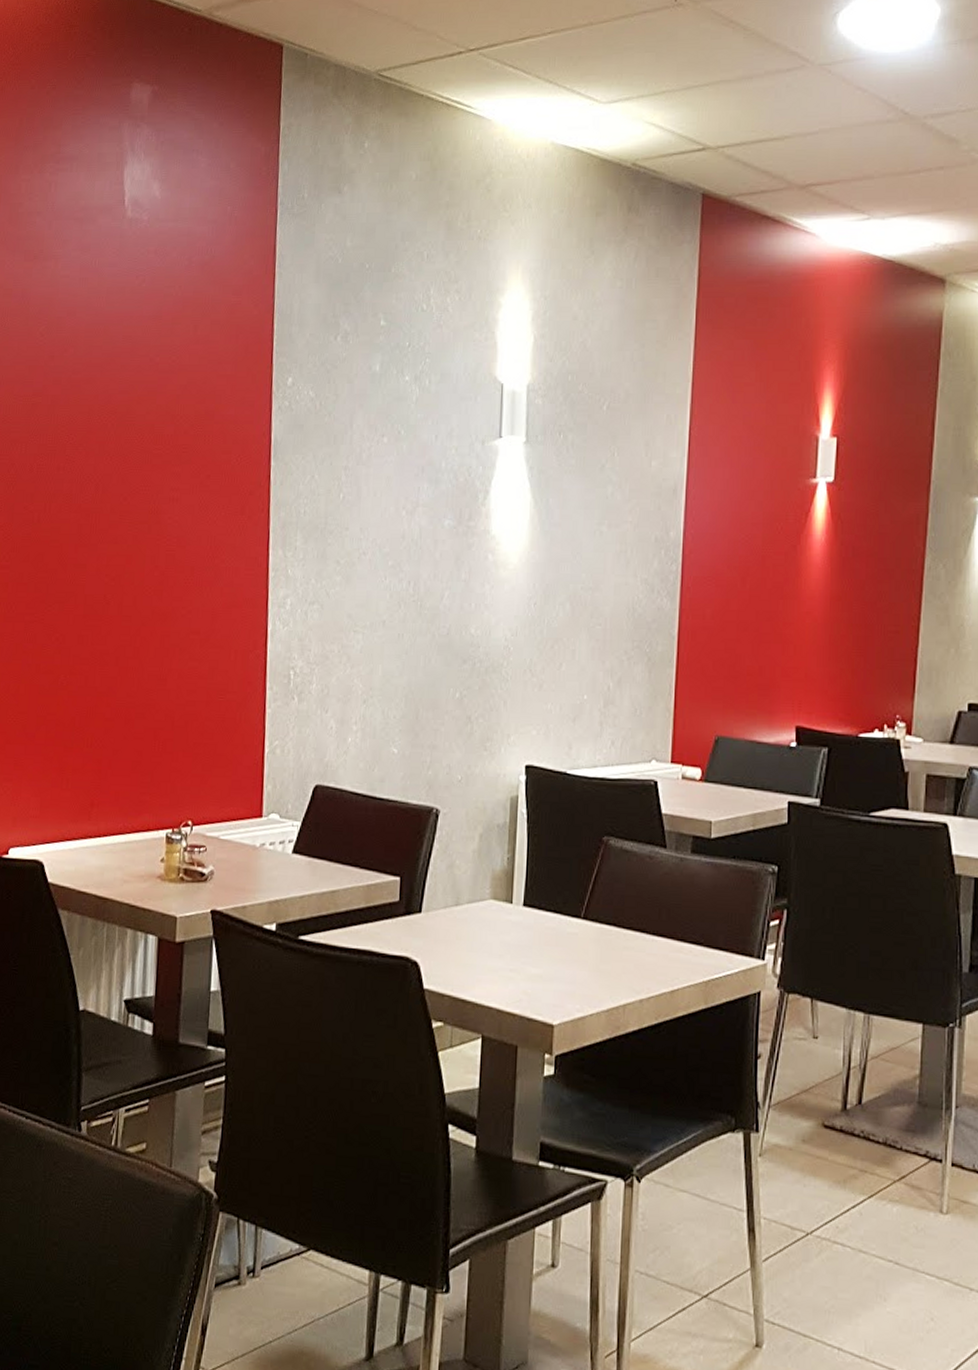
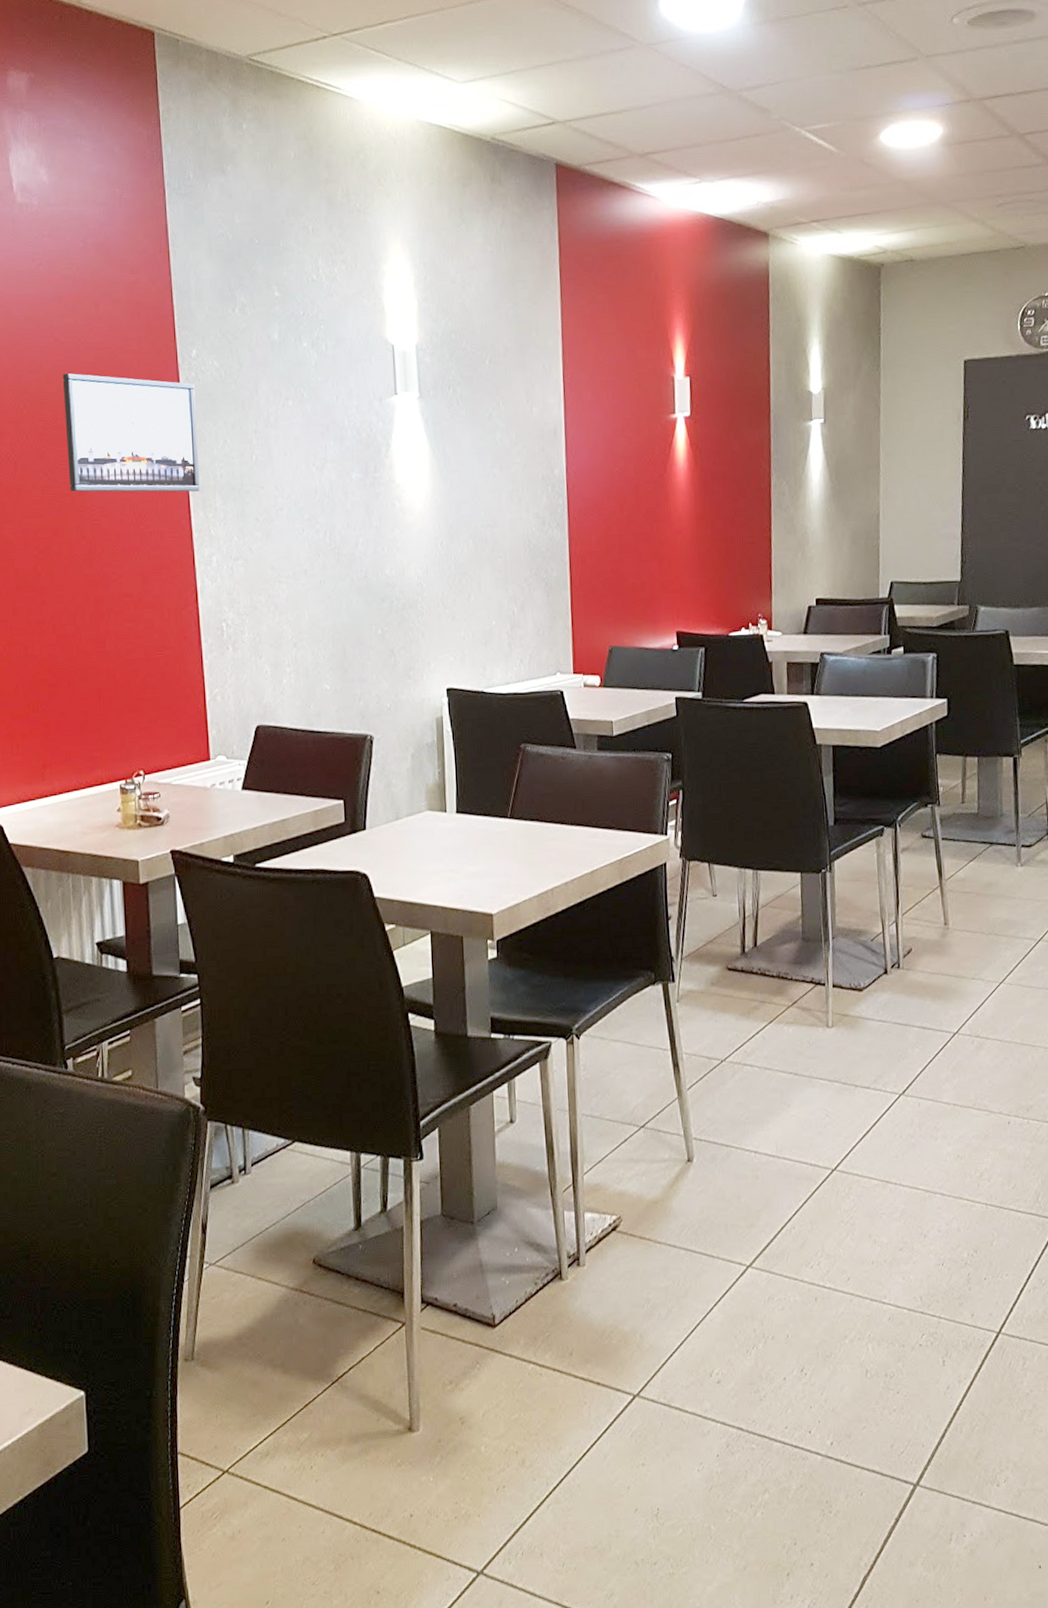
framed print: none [148,396,287,528] -> present [62,373,200,492]

